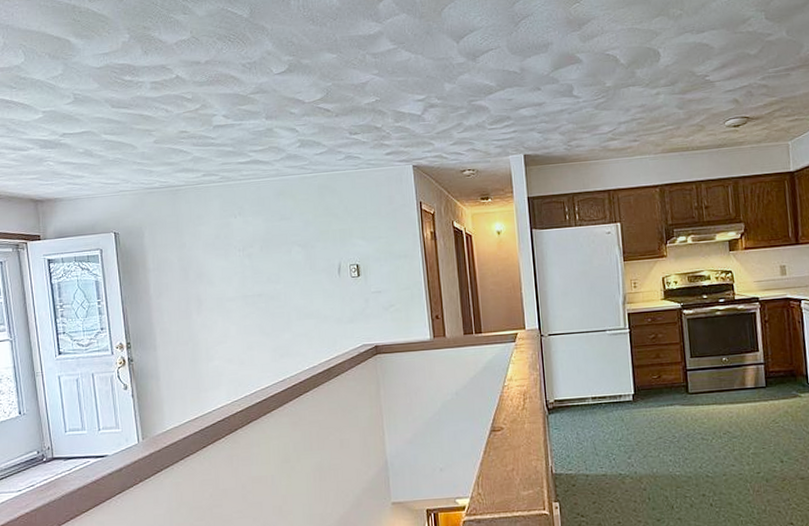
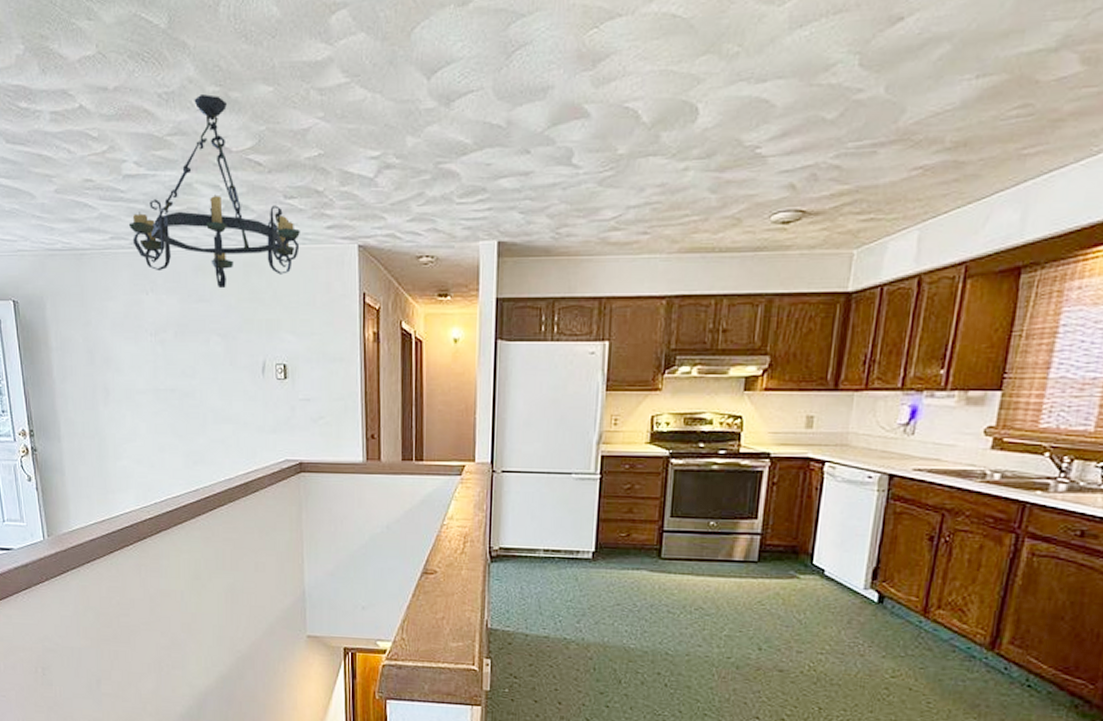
chandelier: none [218,62,365,208] -> present [128,93,300,289]

